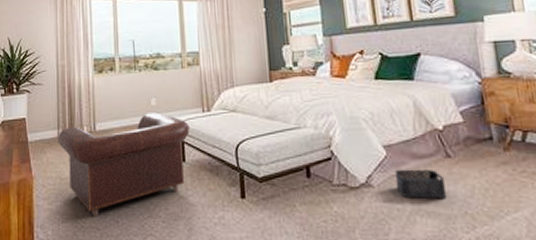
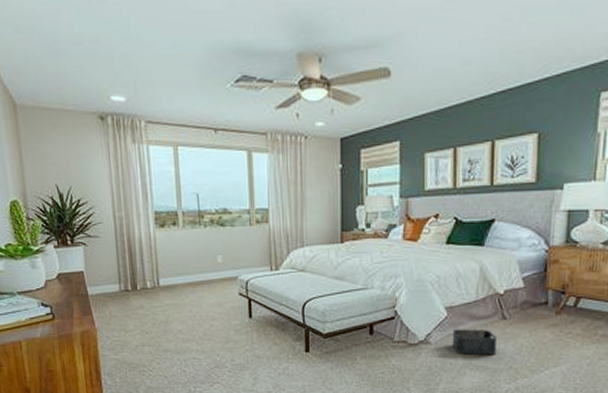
armchair: present [58,112,190,217] -> none [120,270,257,367]

